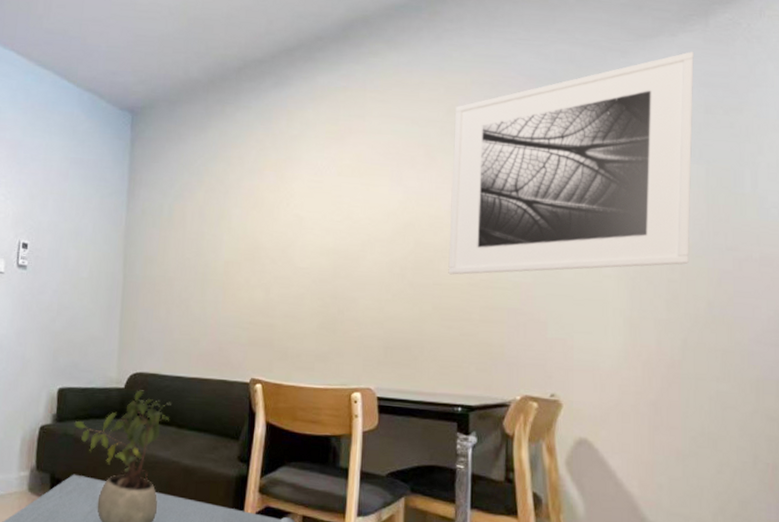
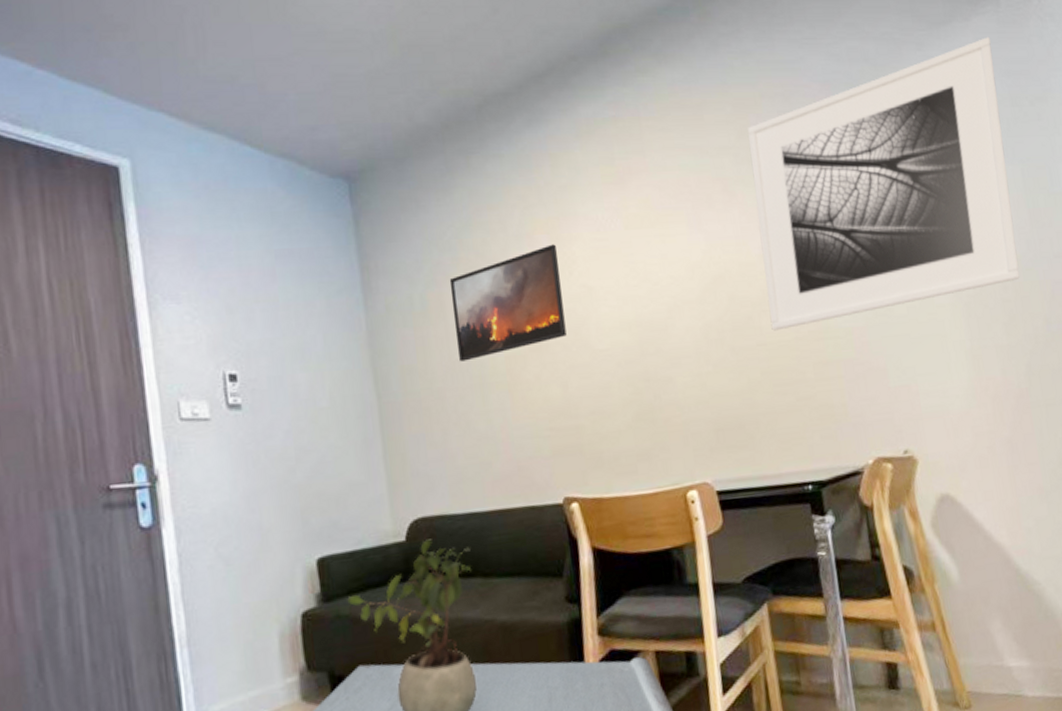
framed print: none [189,180,280,260] -> present [449,244,567,362]

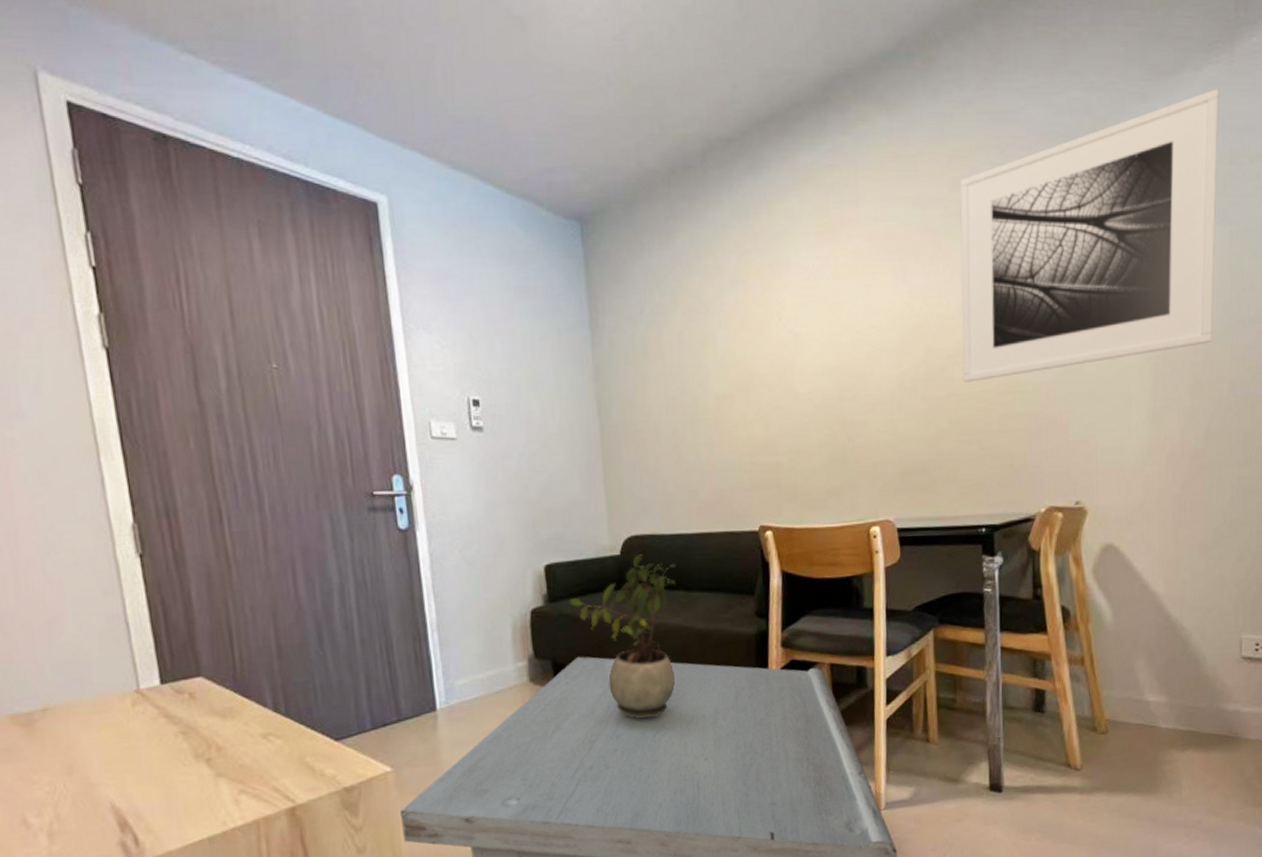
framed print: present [449,244,567,362] -> none [668,291,772,398]

